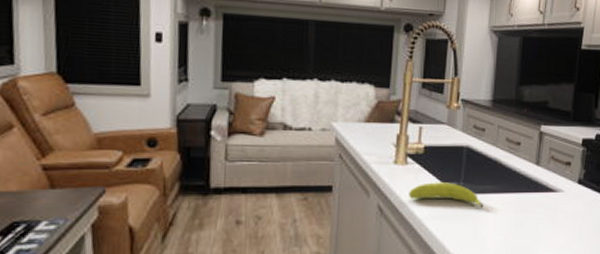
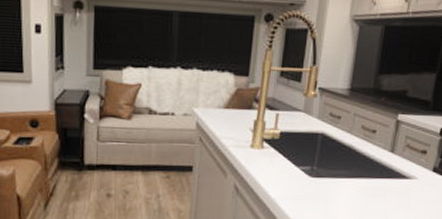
fruit: present [409,182,484,208] -> none [264,166,336,191]

